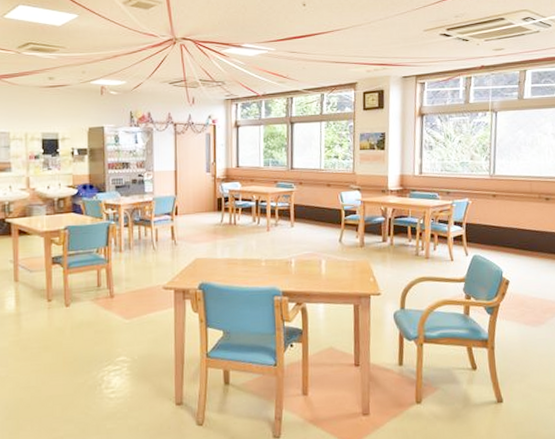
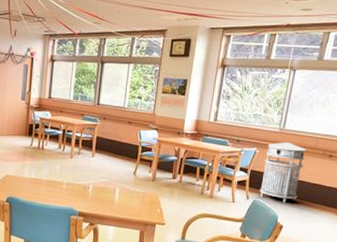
trash can: none [478,189,521,255] -> present [260,142,306,203]

